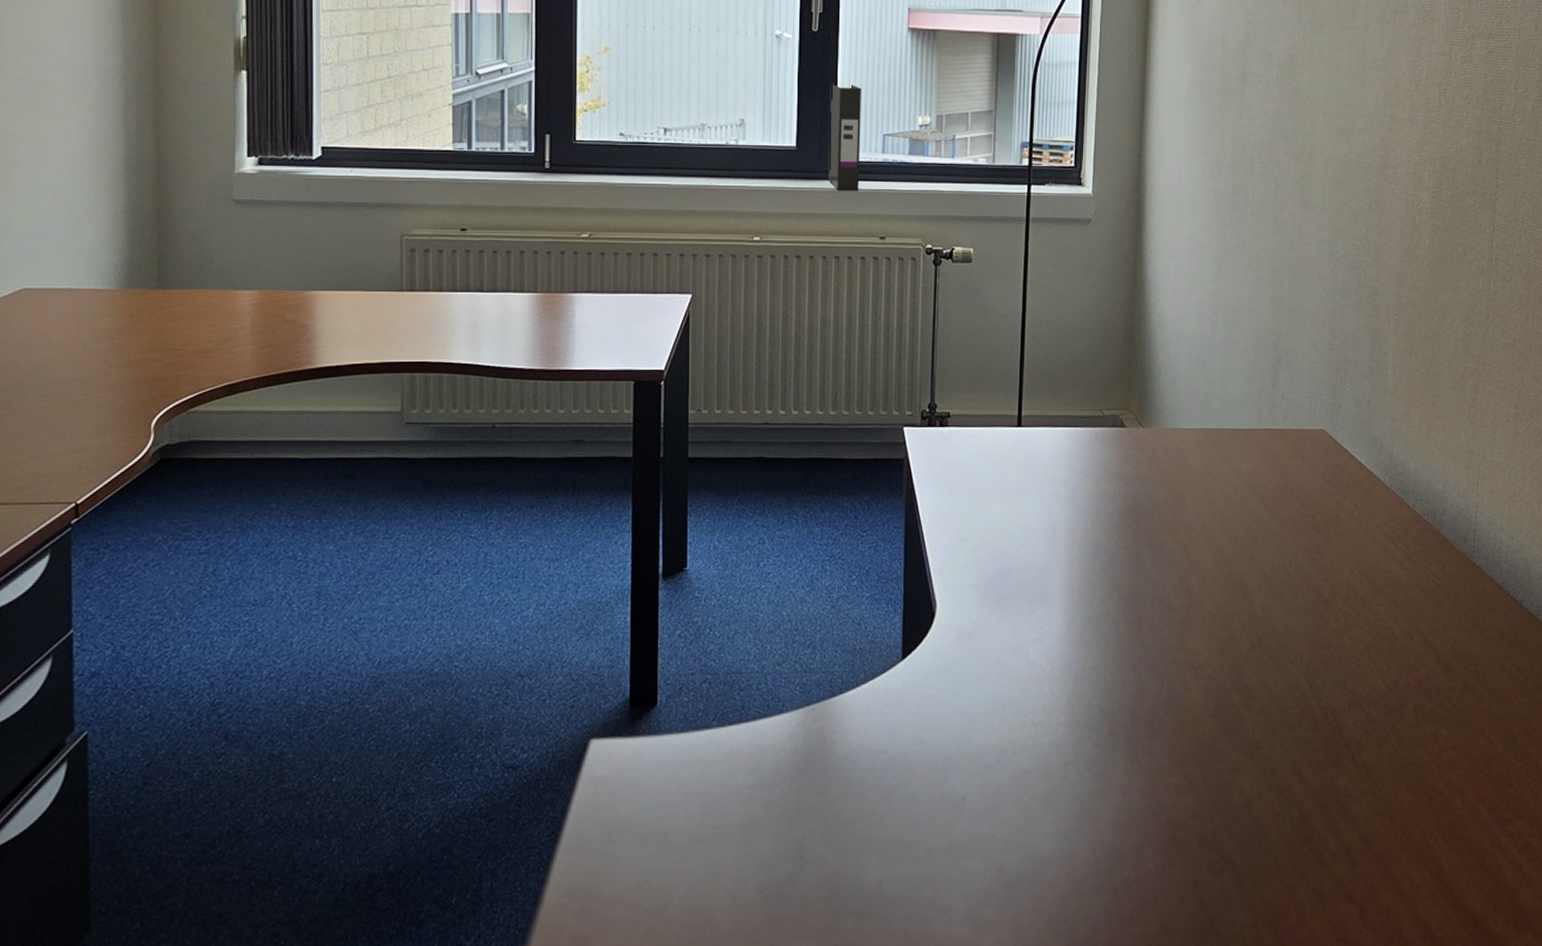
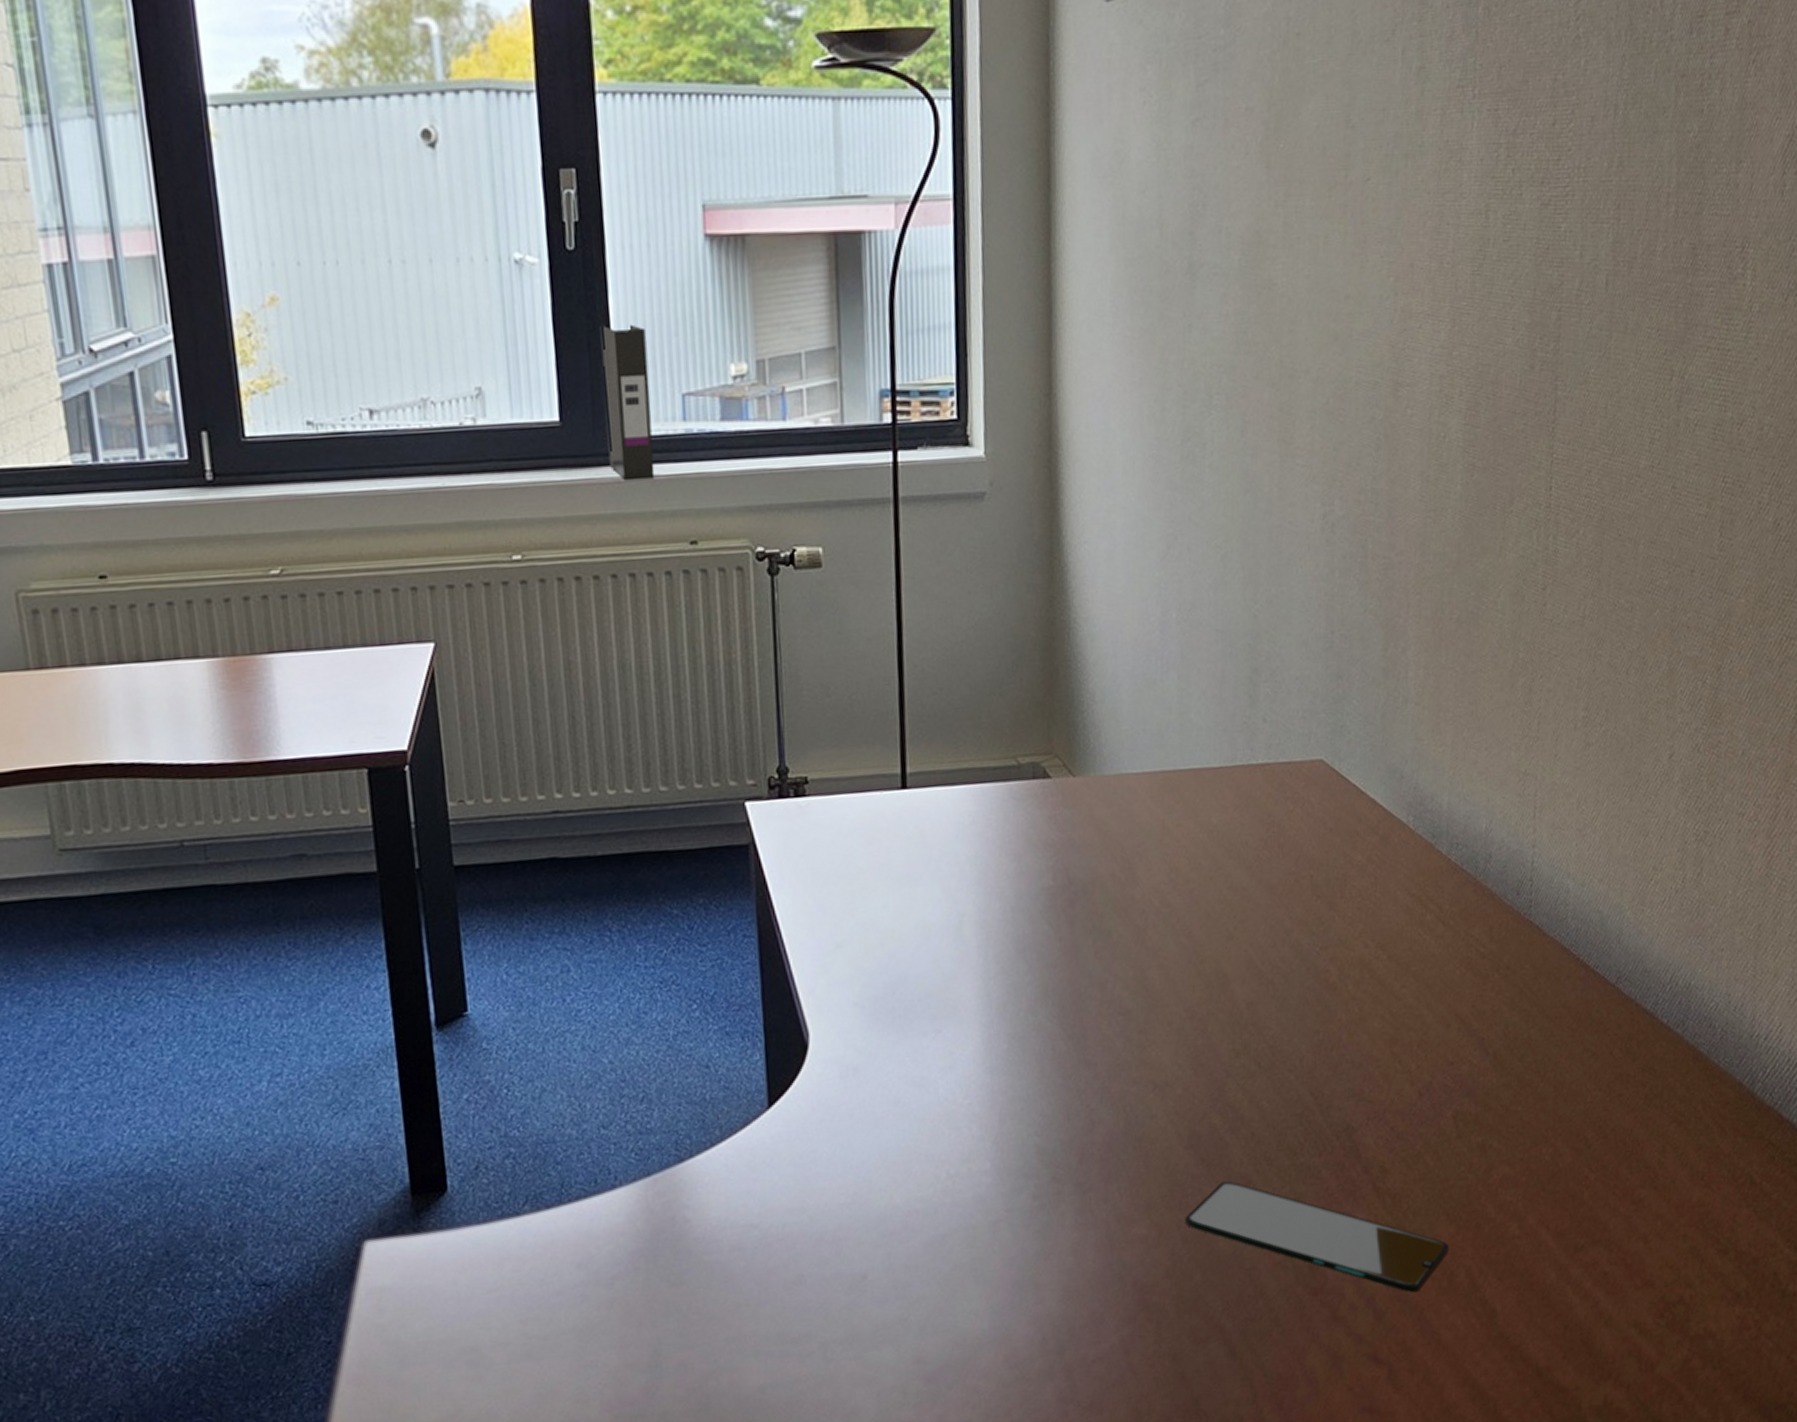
phone: none [1209,745,1408,847] -> present [1185,1180,1449,1293]

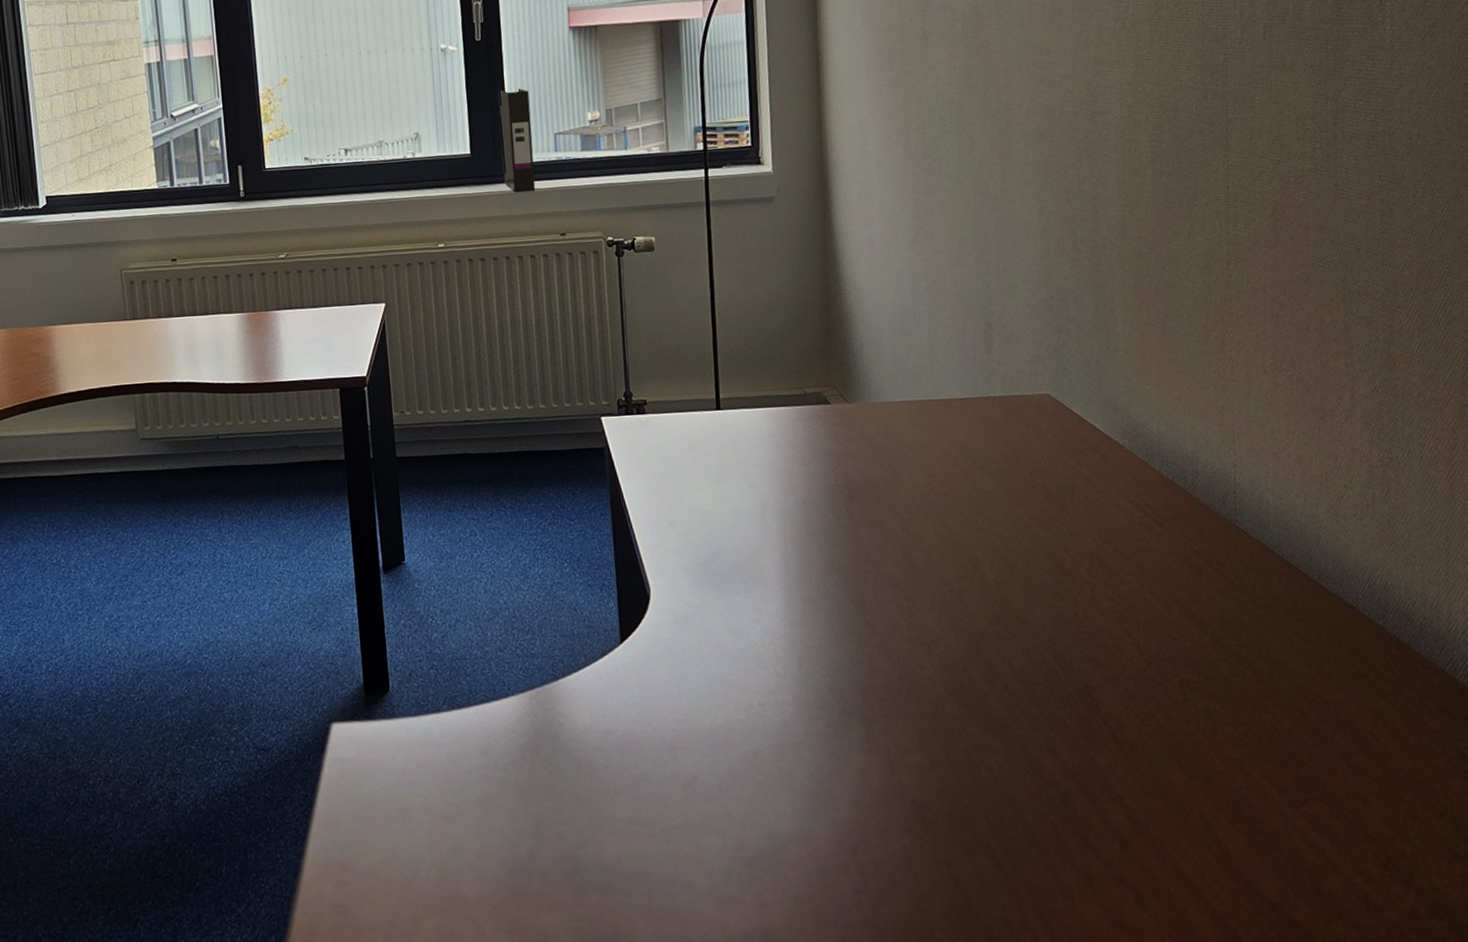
phone: present [1185,1180,1449,1293] -> none [952,723,1183,828]

